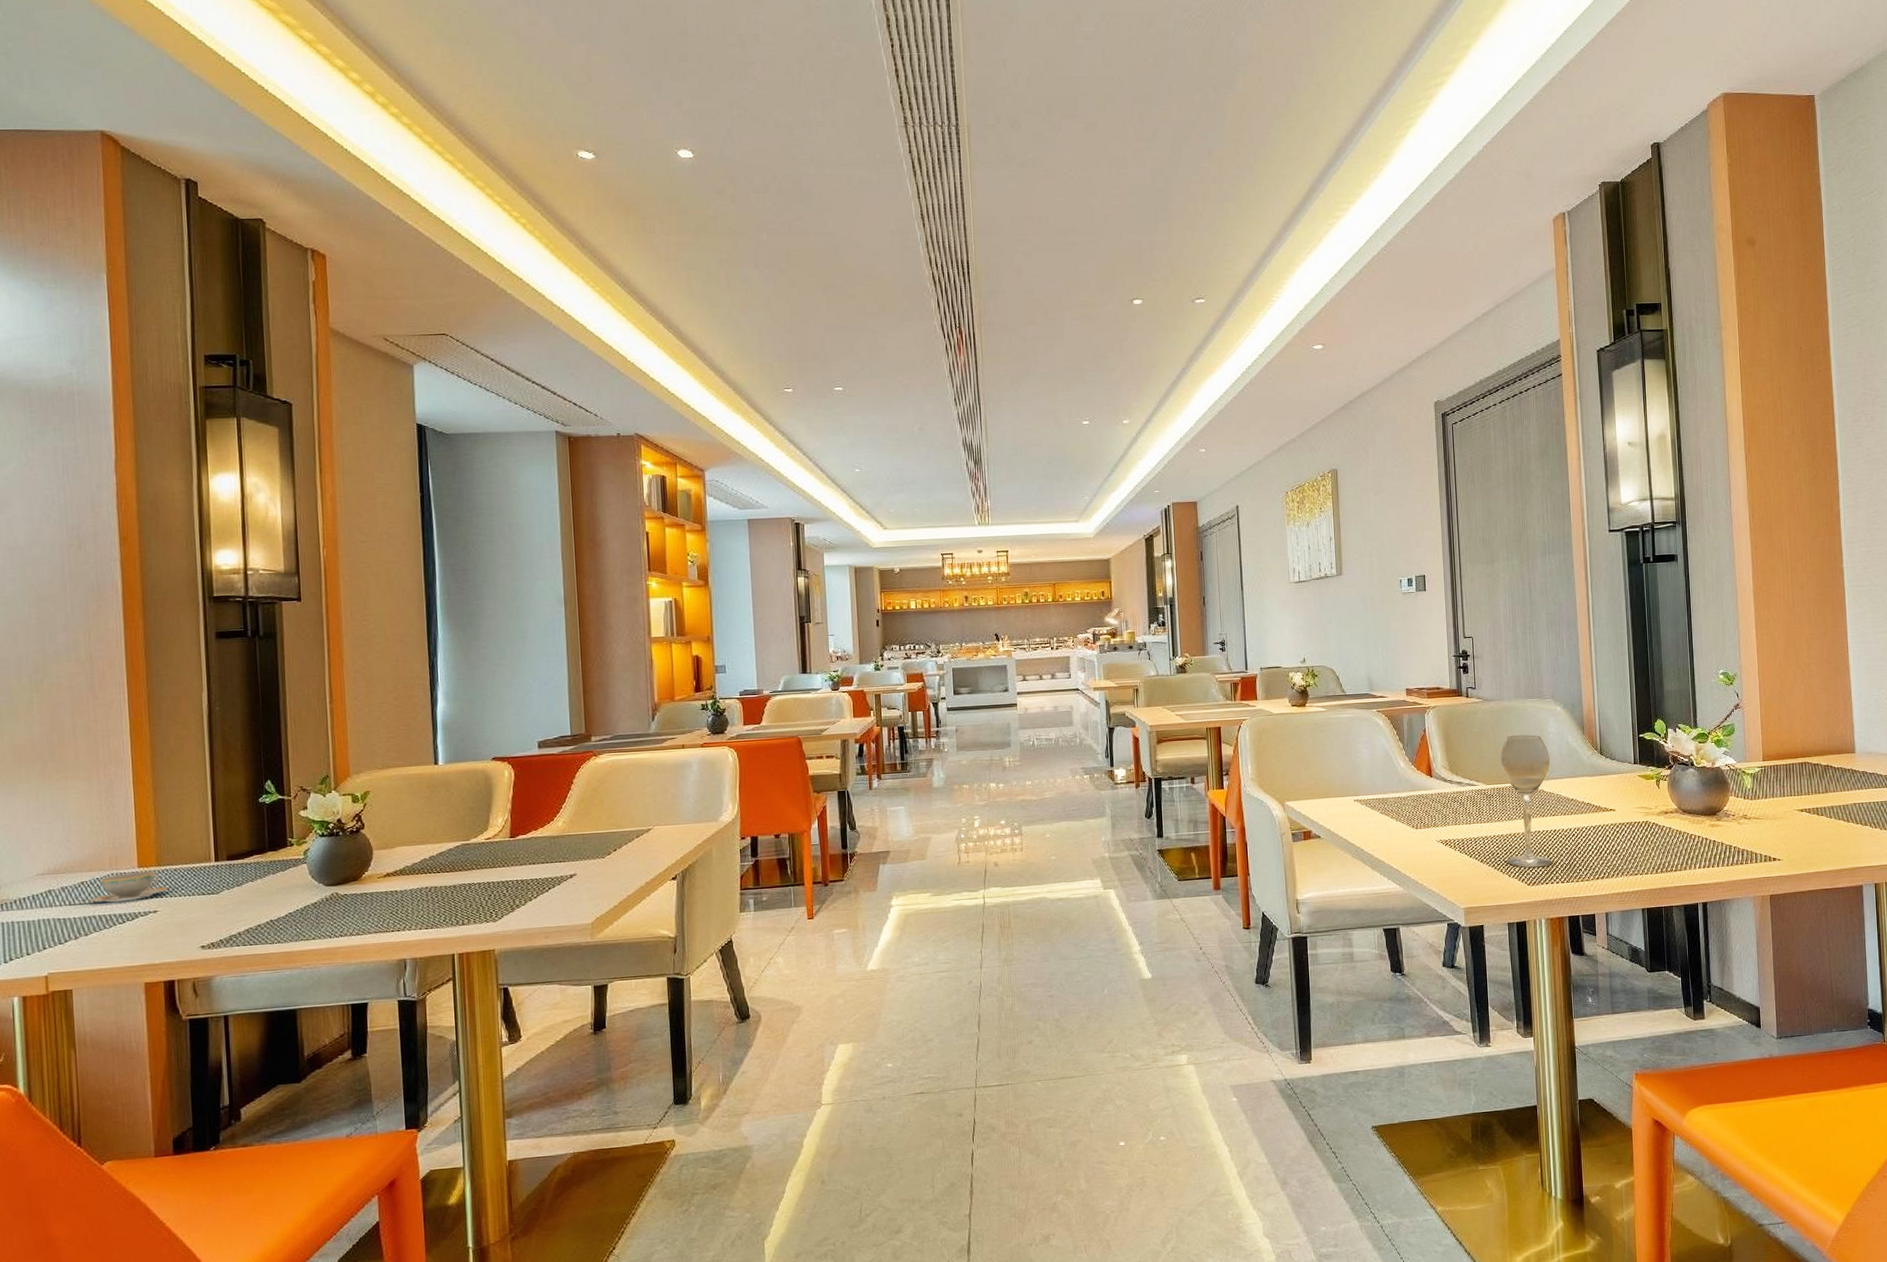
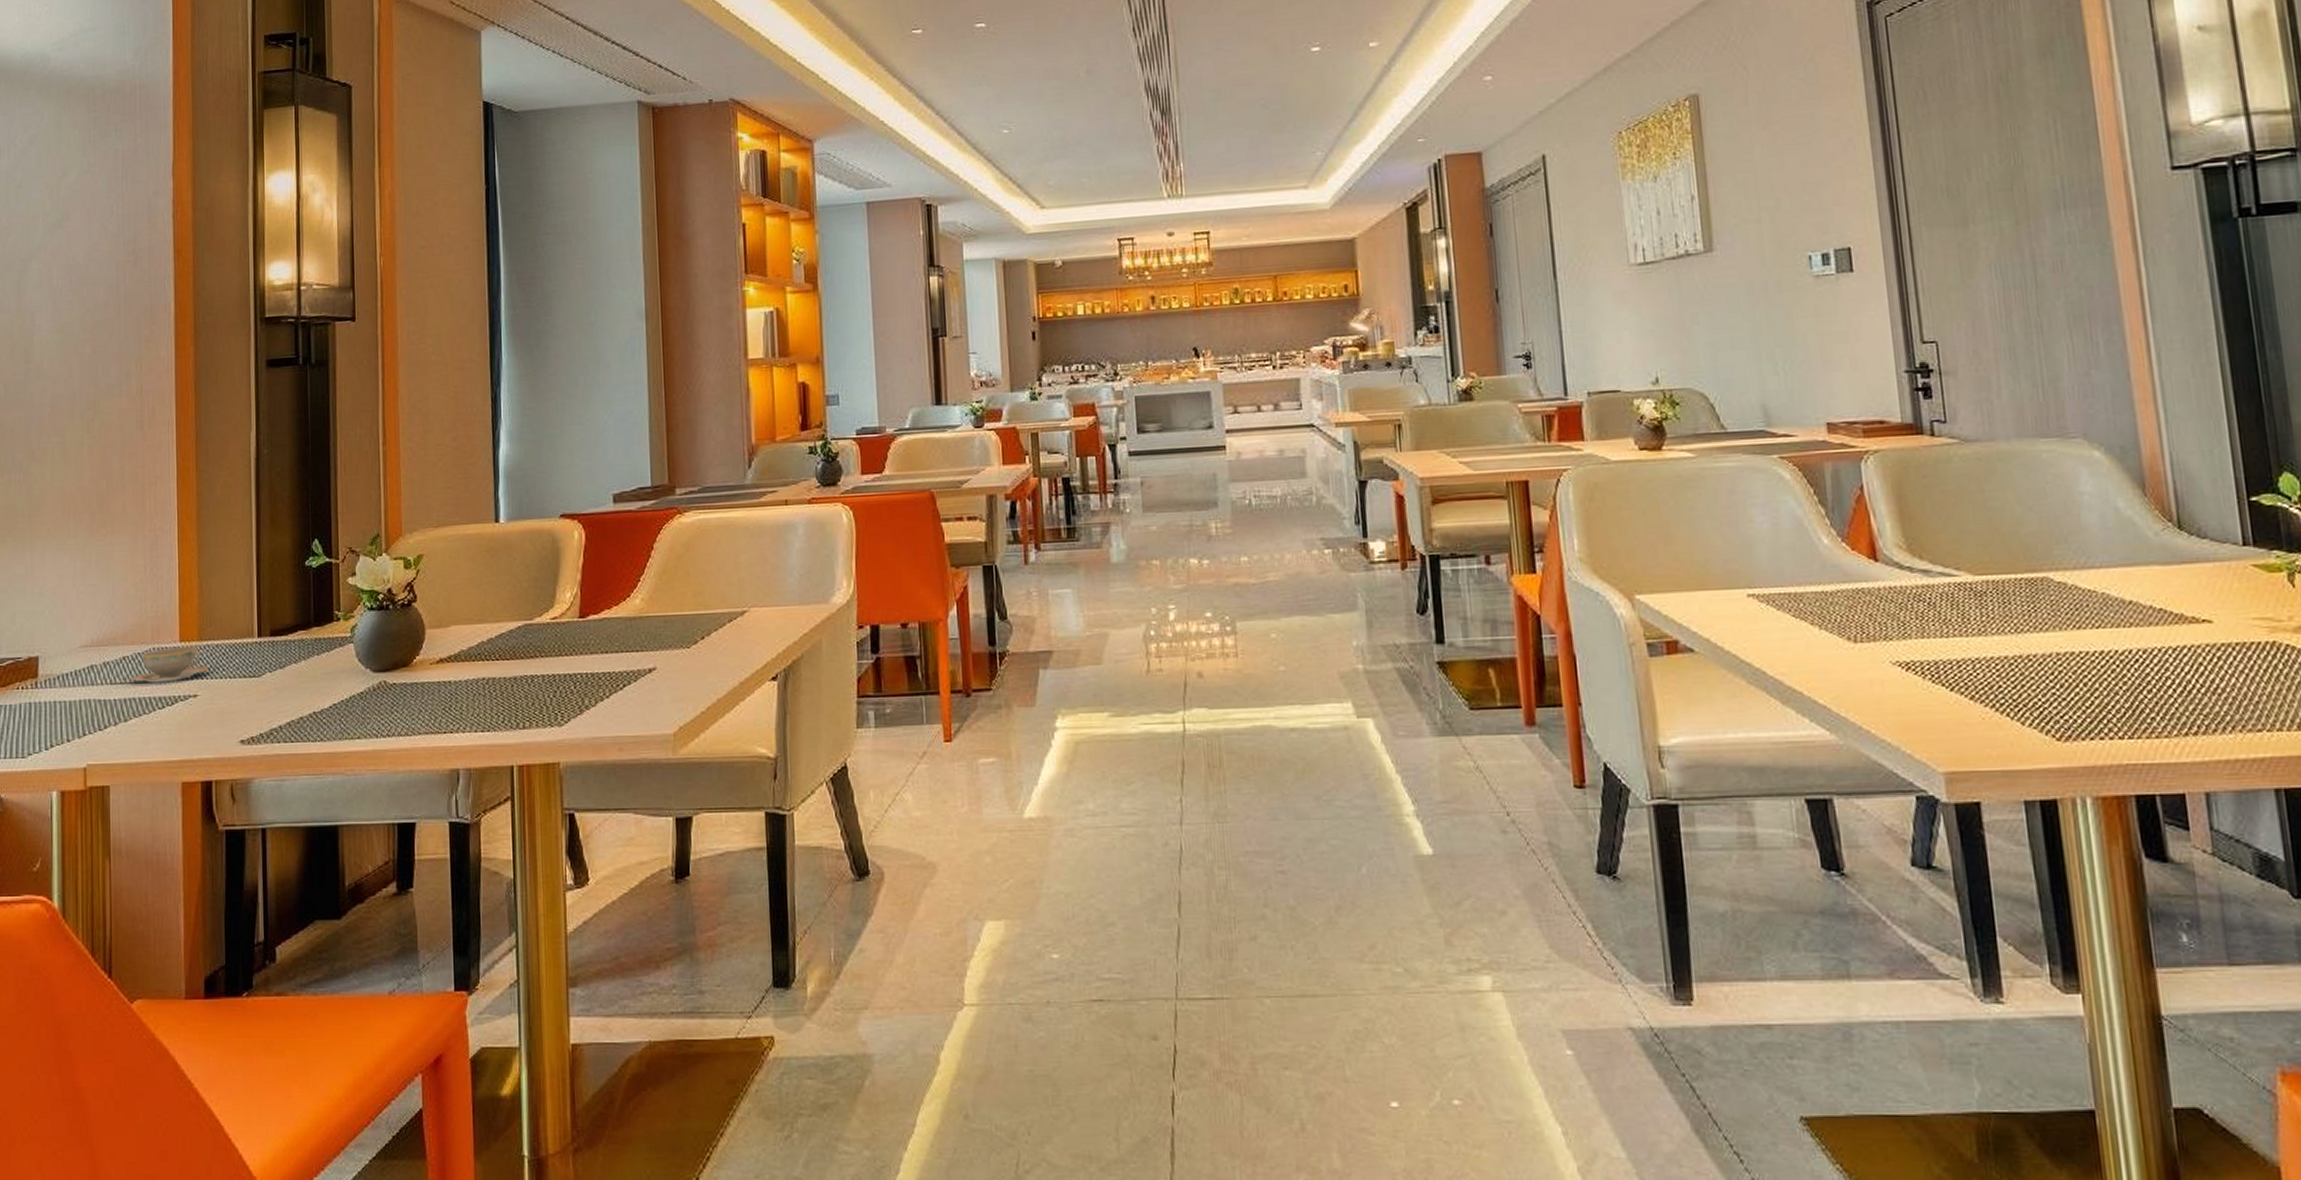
wineglass: present [1500,734,1552,868] -> none [1995,496,2099,712]

